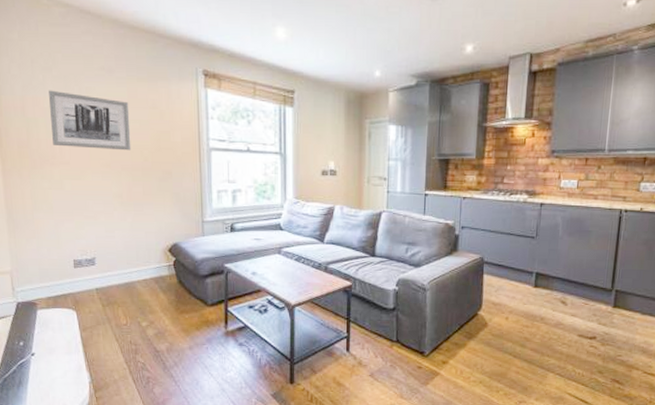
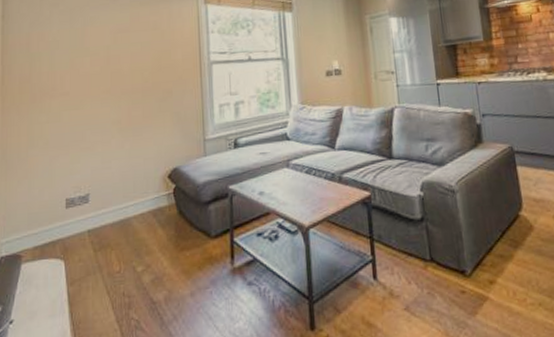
wall art: present [49,90,132,151] -> none [54,23,132,78]

